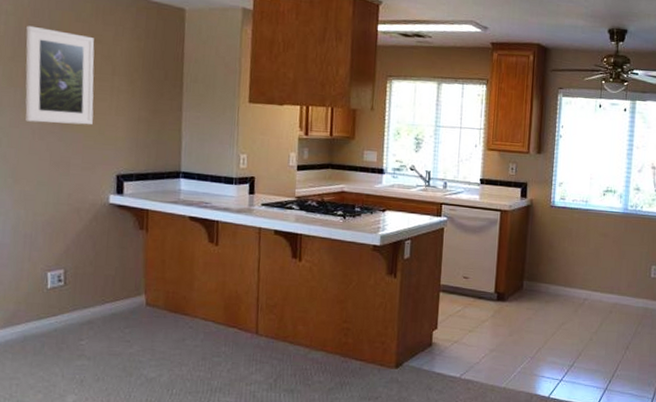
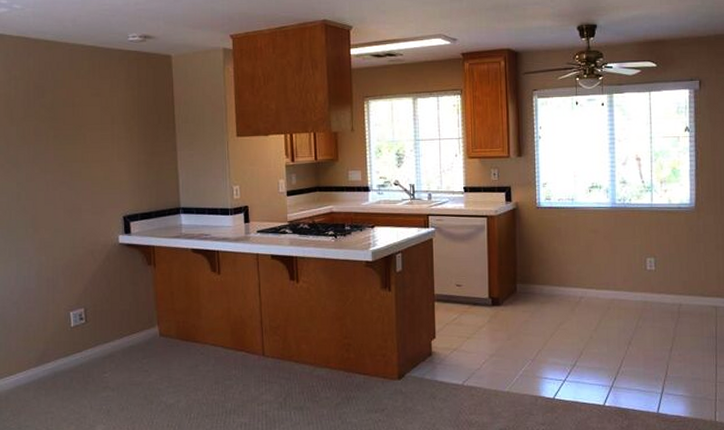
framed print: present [25,25,95,125] -> none [34,87,98,175]

